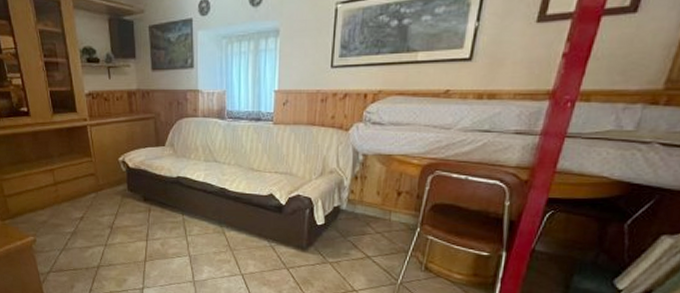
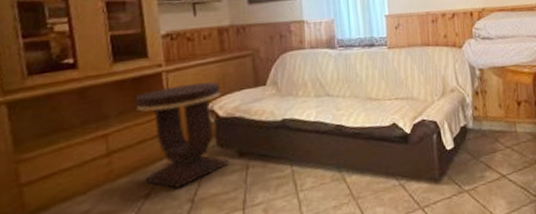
side table: none [70,138,136,216] -> present [135,82,229,188]

